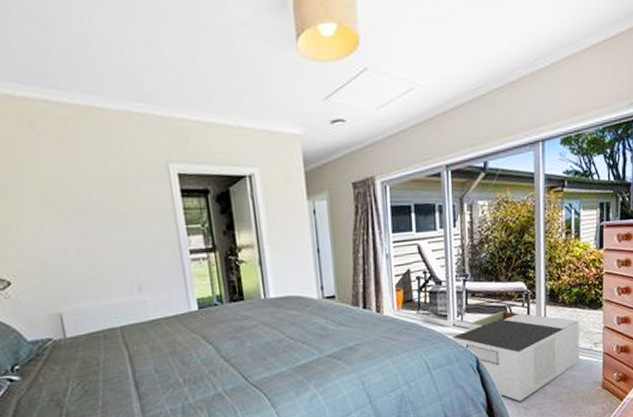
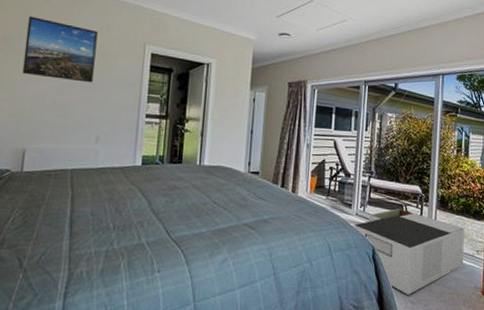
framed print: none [15,150,117,226] -> present [22,16,98,83]

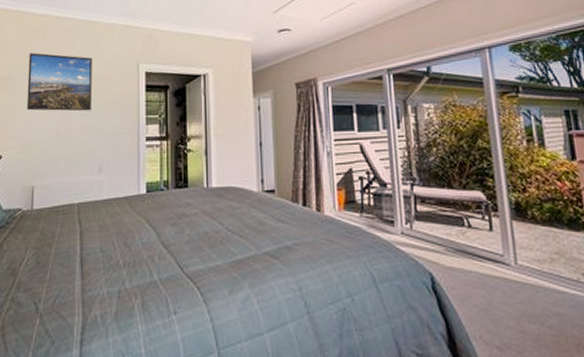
architectural model: present [353,209,465,295] -> none [399,223,566,338]

